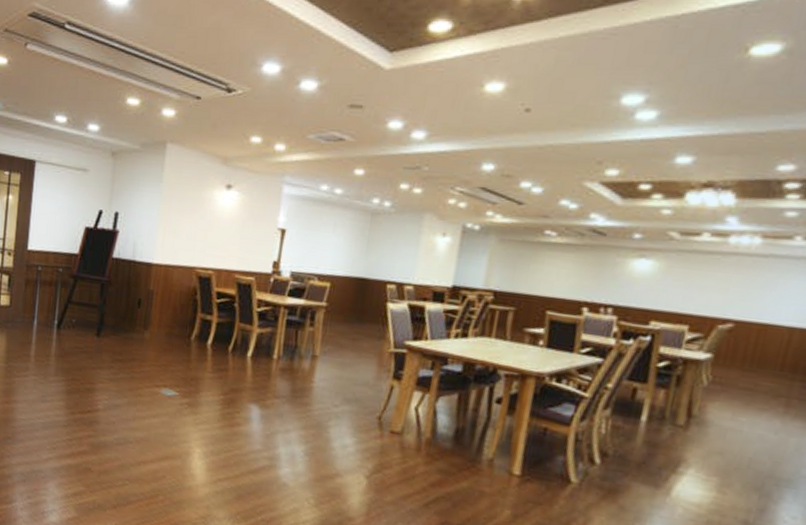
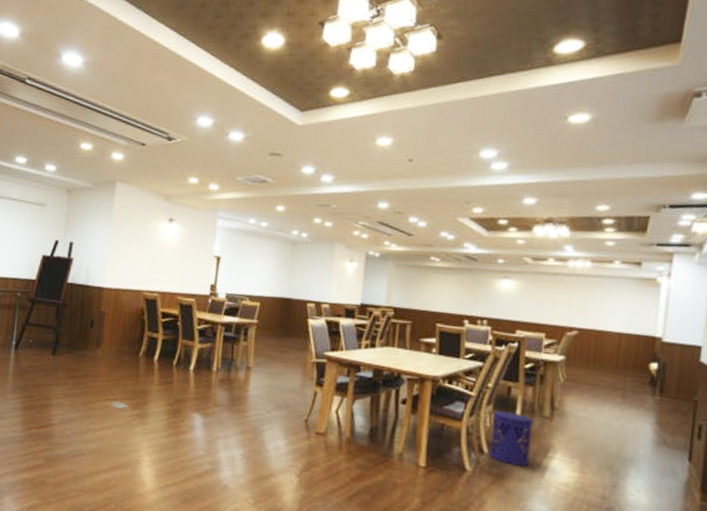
waste bin: none [601,416,662,482] -> present [489,411,533,467]

